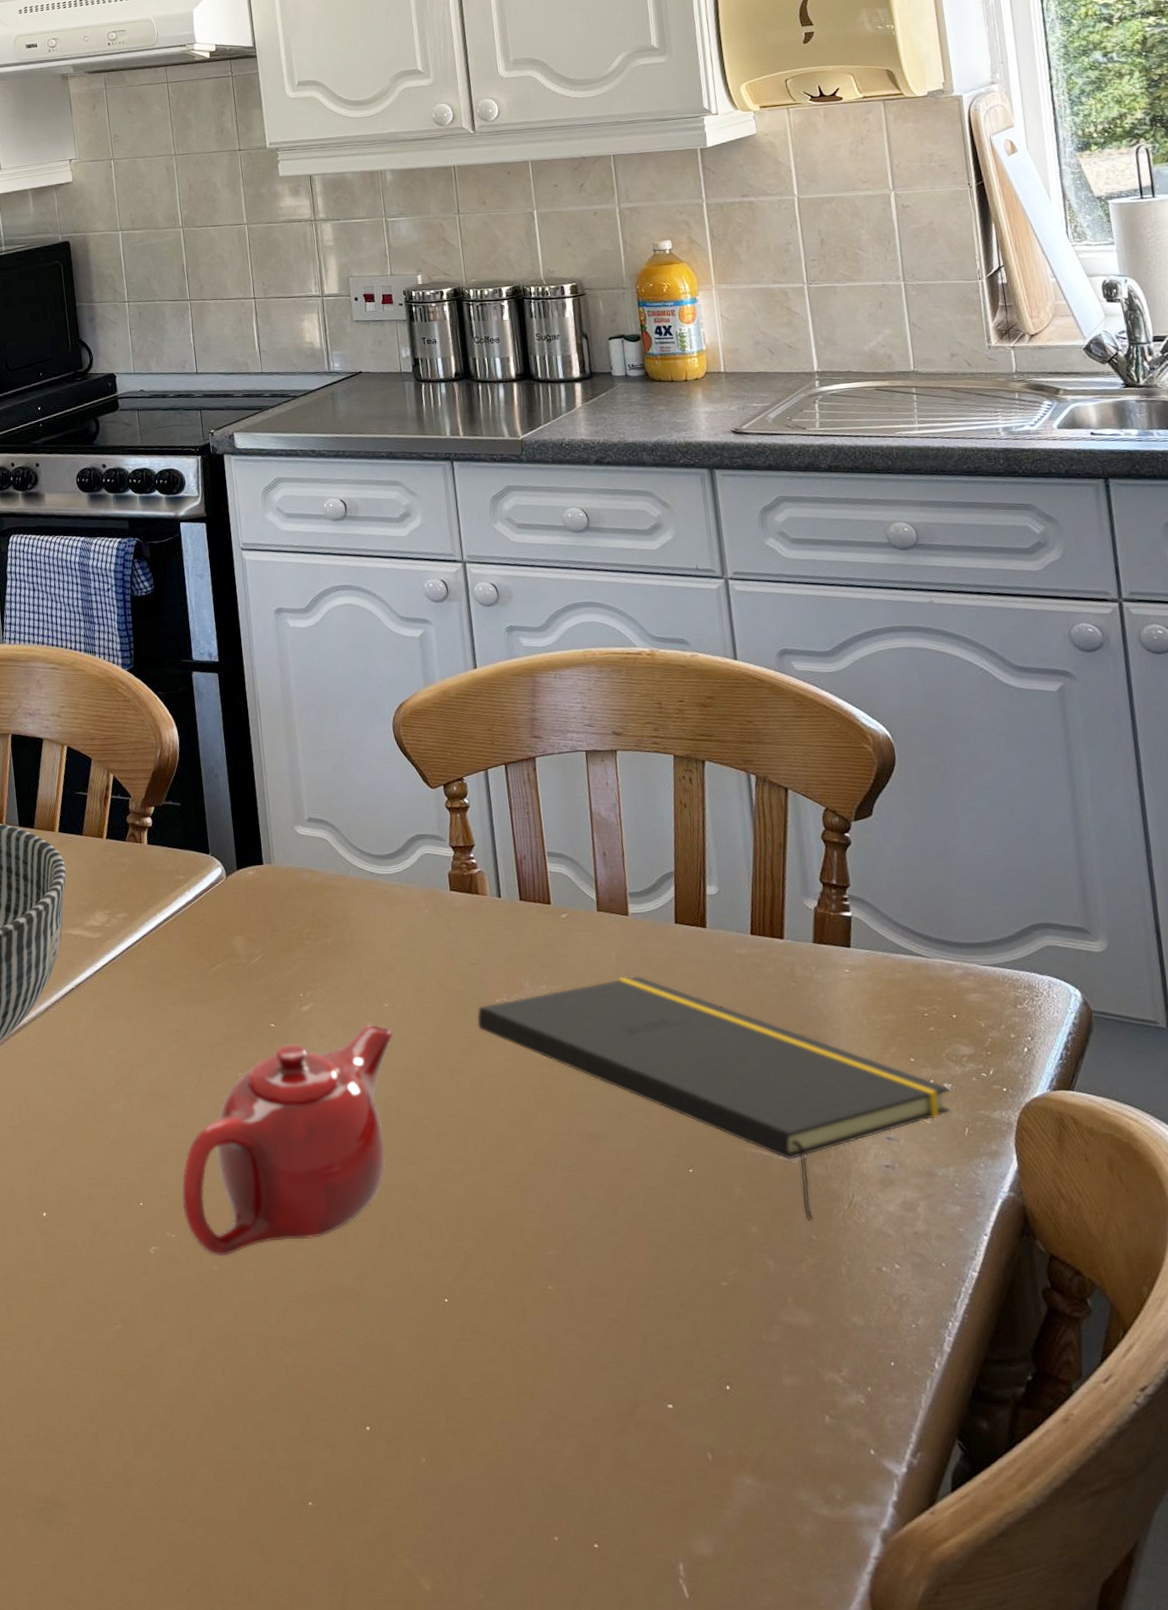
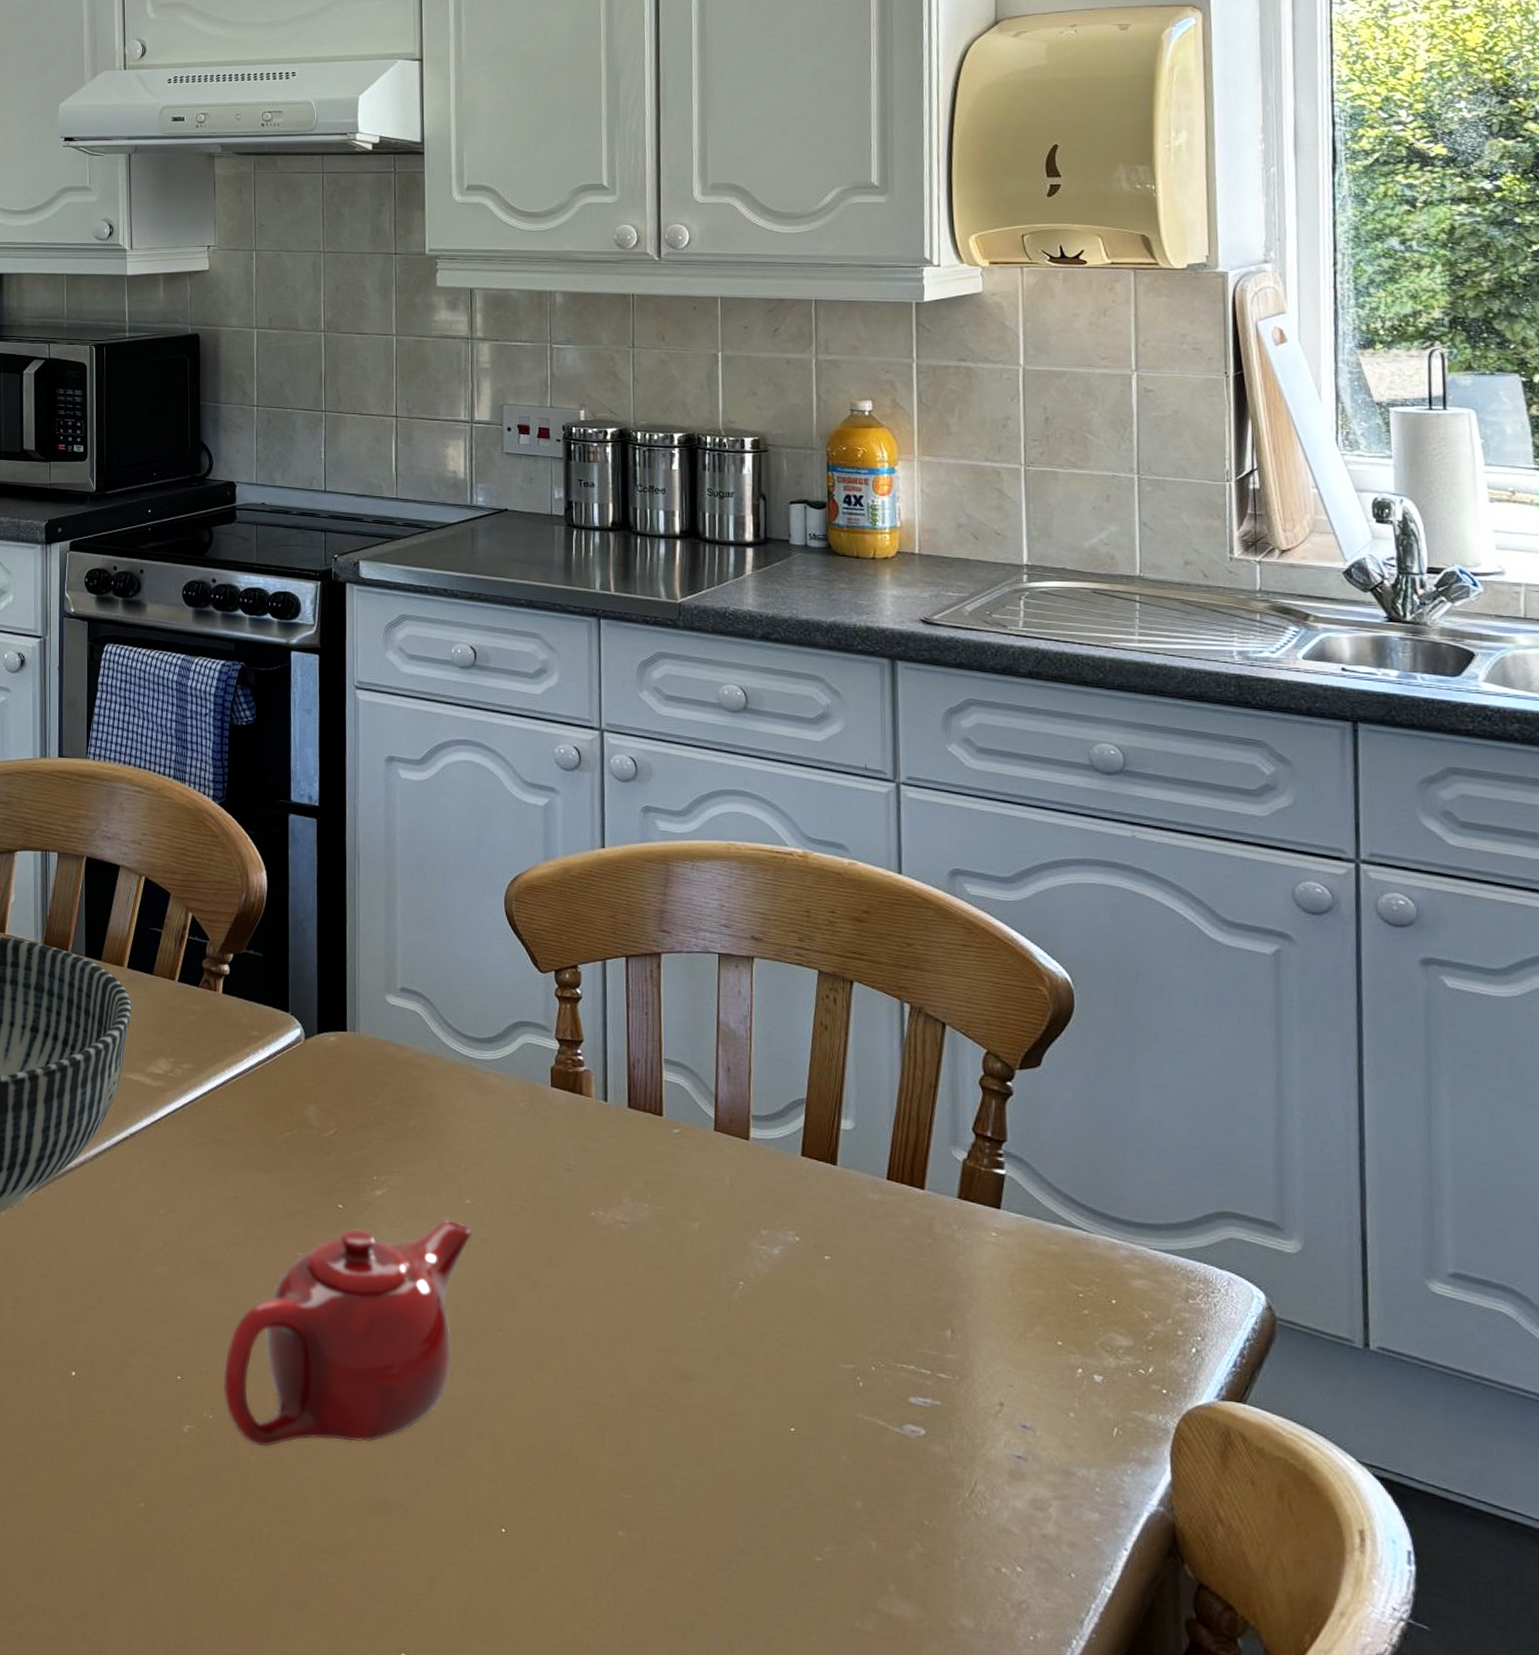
notepad: present [477,976,950,1221] -> none [567,1206,1100,1505]

